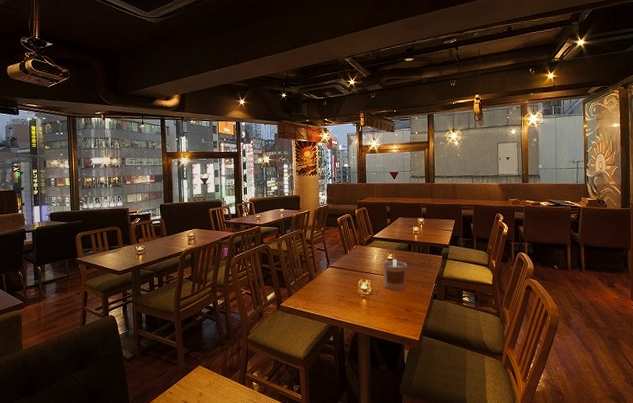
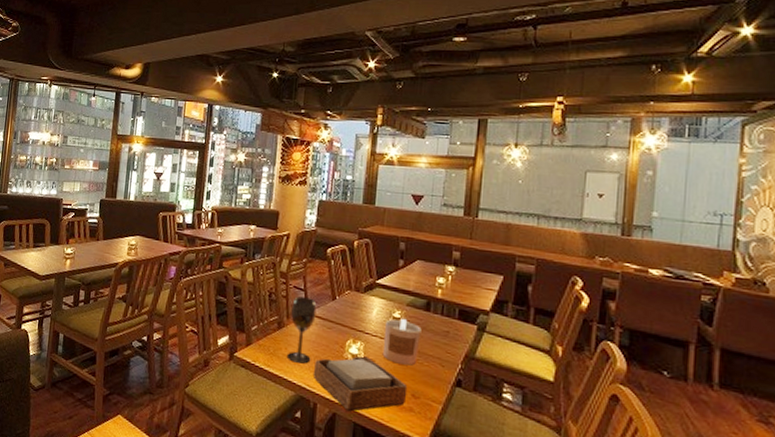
wine glass: none [317,255,336,303] -> present [286,296,317,364]
napkin holder: none [338,289,403,329] -> present [312,356,408,412]

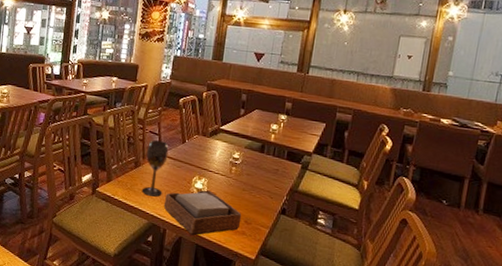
candle: present [382,318,422,366] -> none [222,158,256,198]

